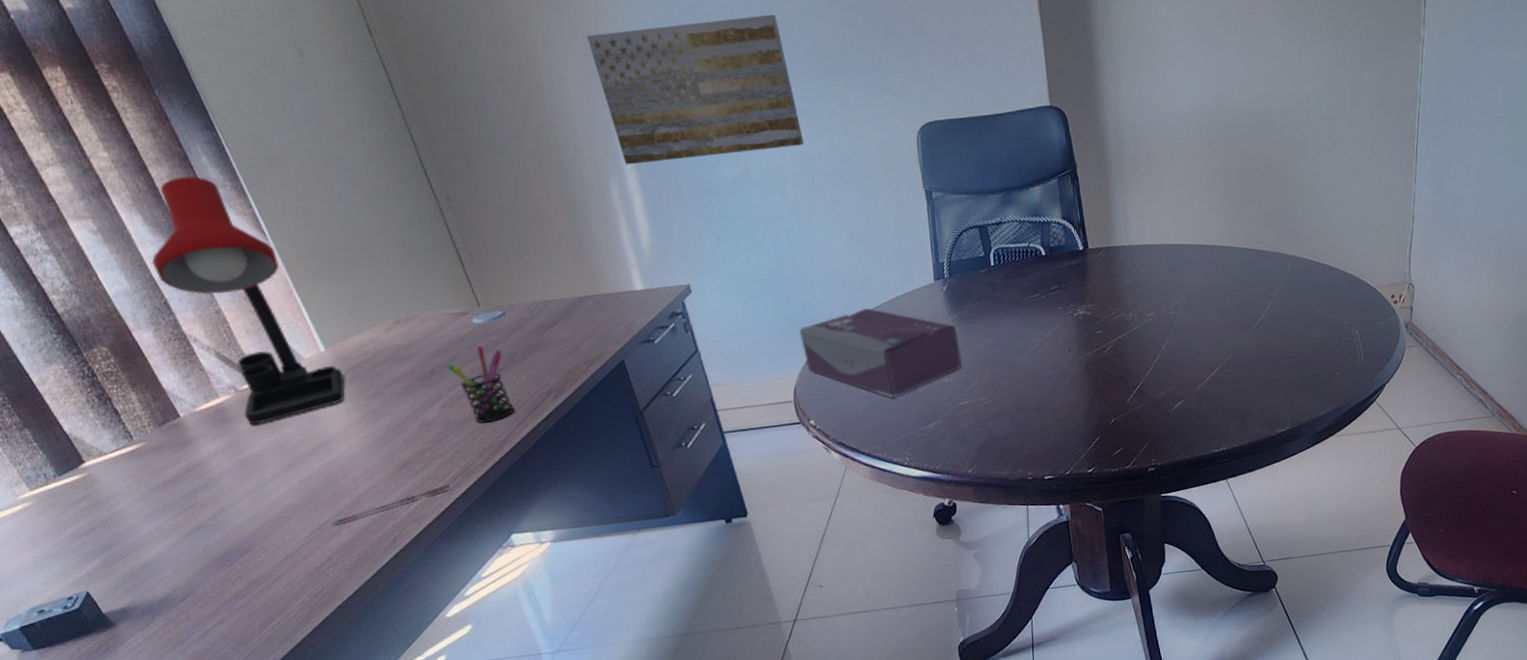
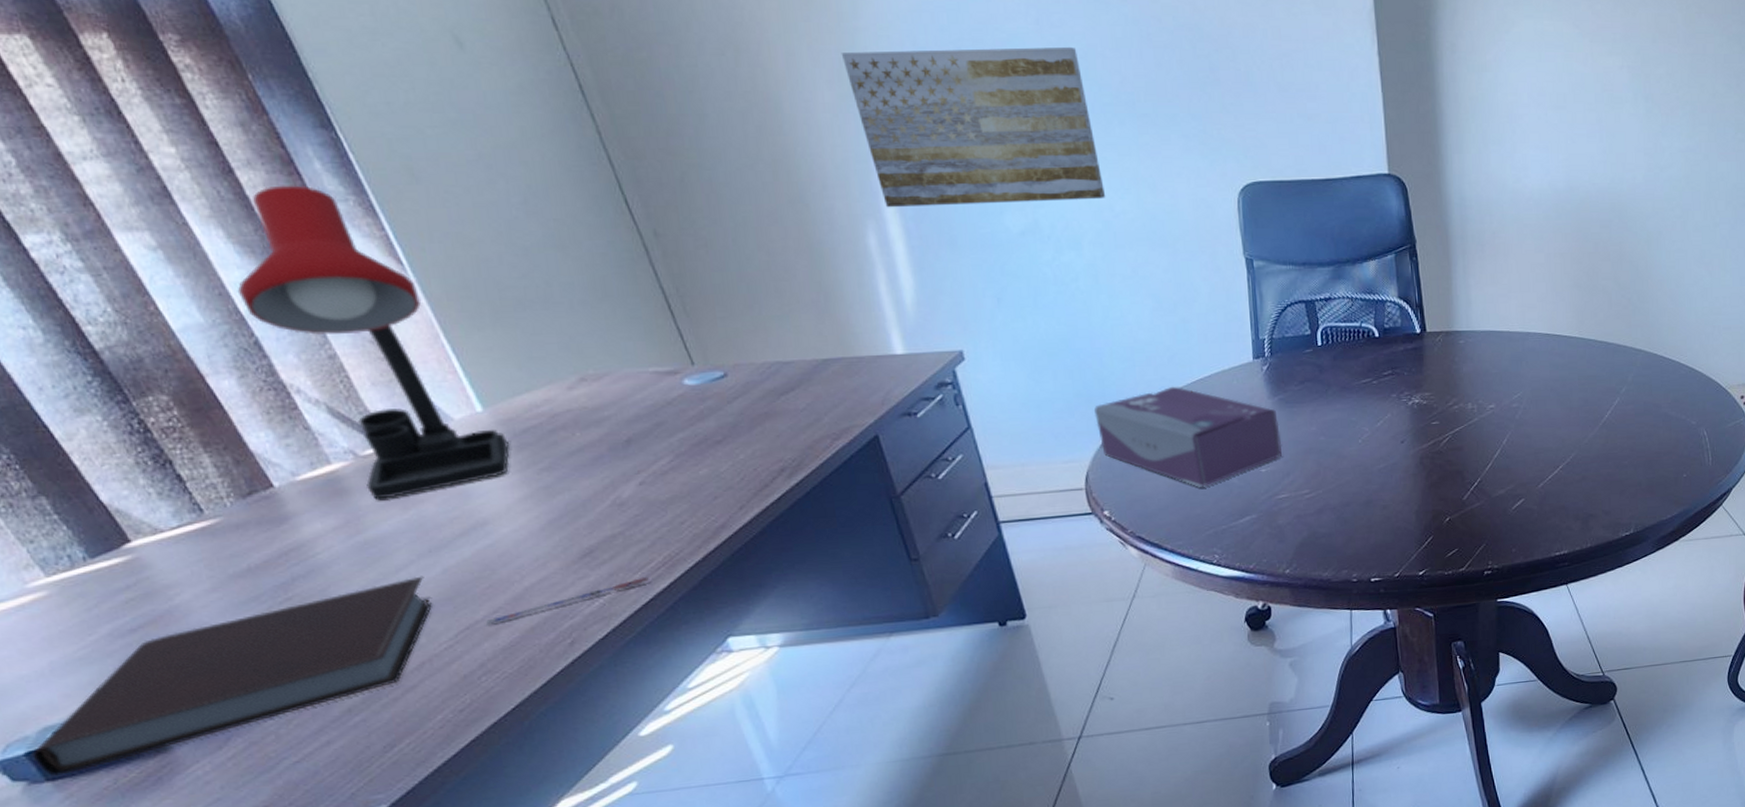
notebook: none [23,486,293,646] -> present [31,576,433,776]
pen holder: present [447,346,515,424] -> none [648,413,737,506]

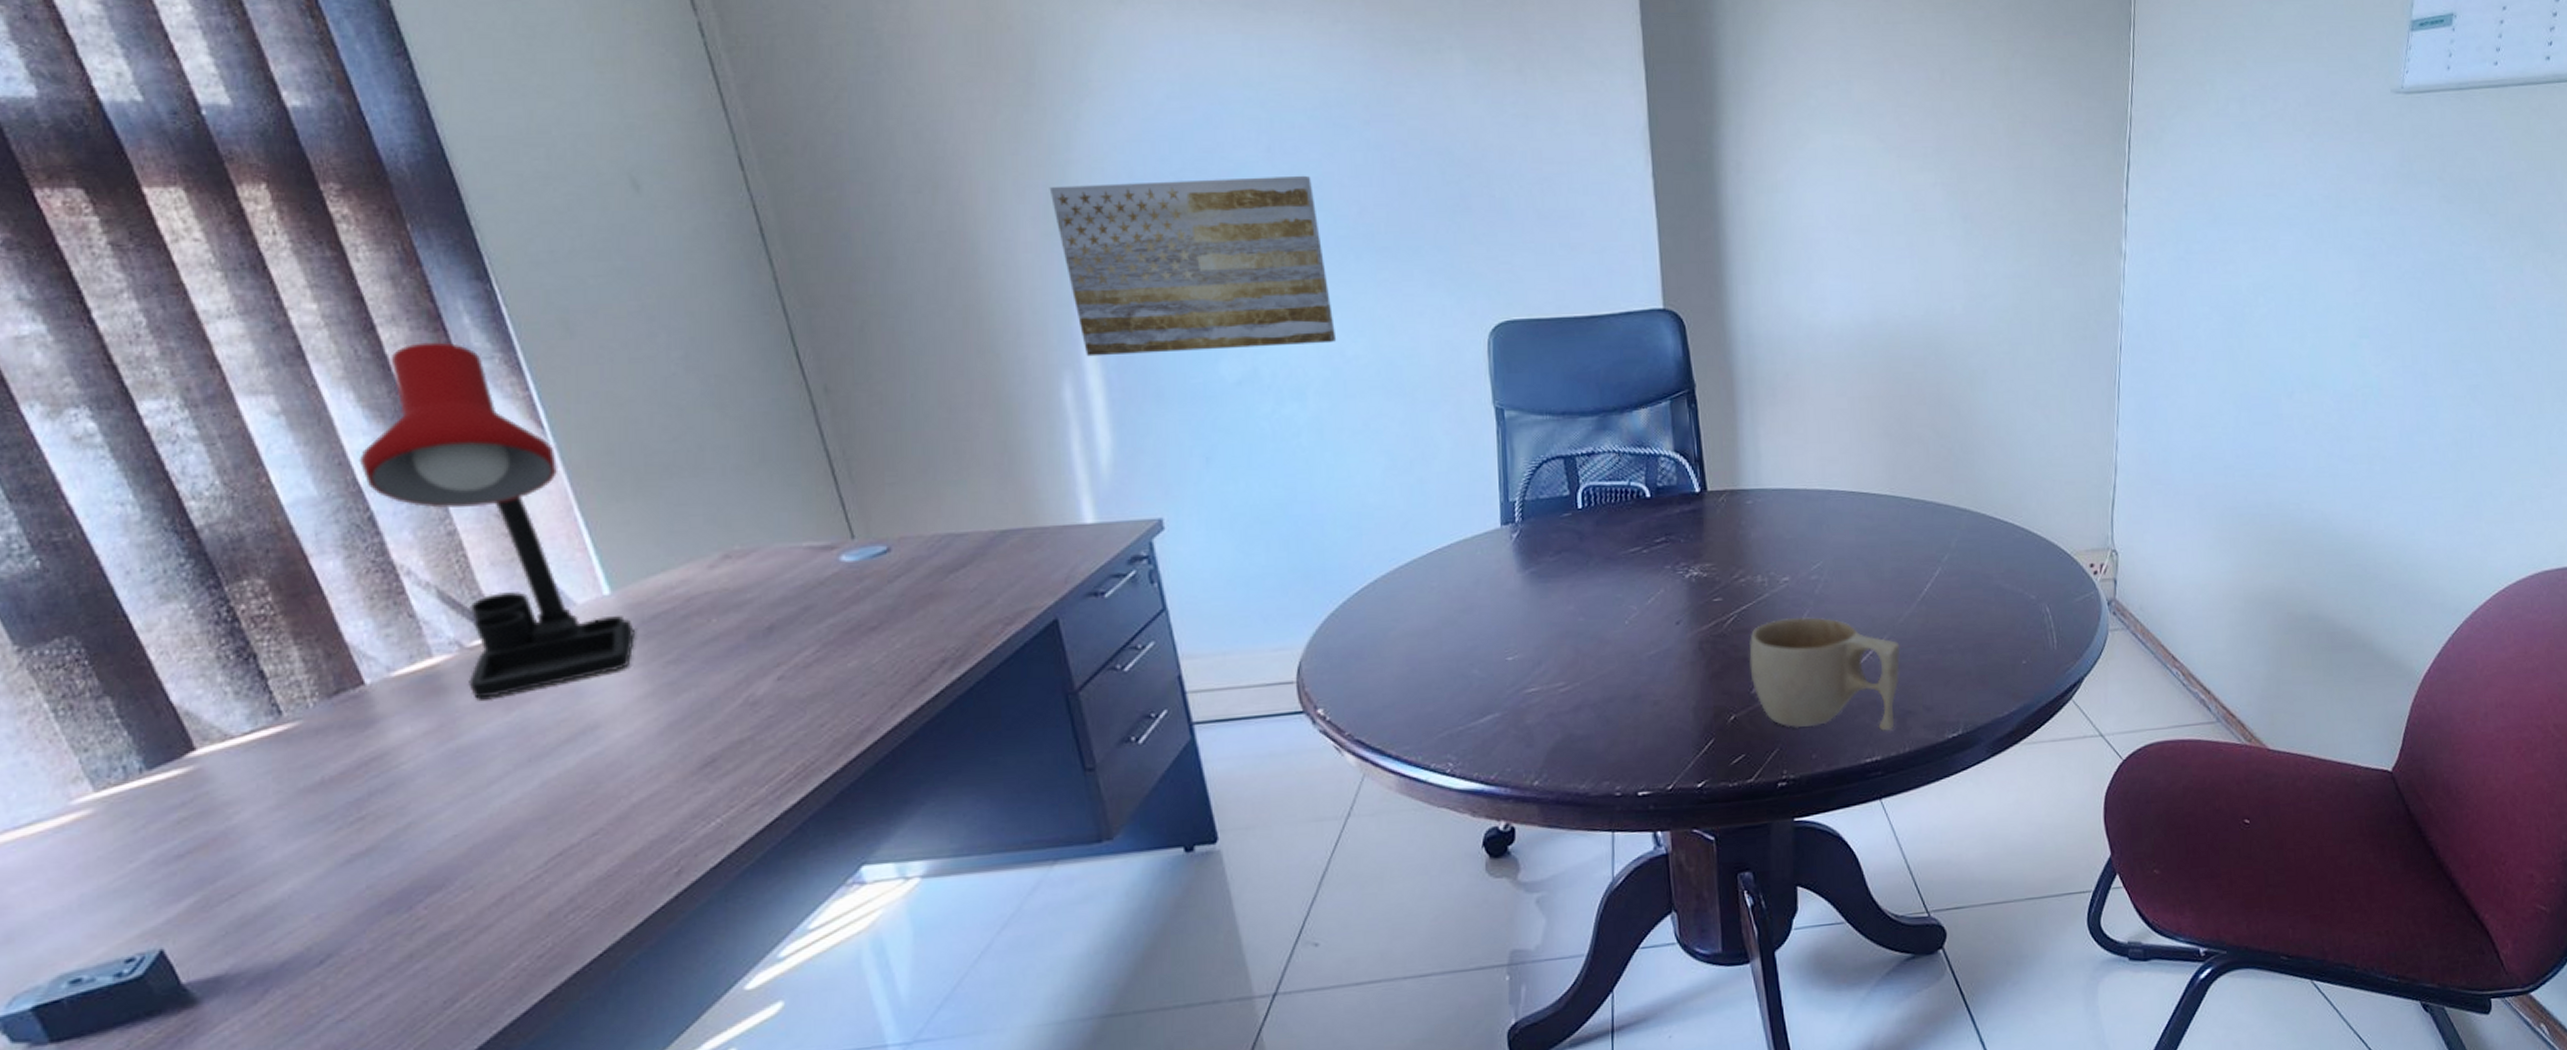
notebook: present [31,576,433,776] -> none [40,790,525,1036]
pen: present [486,576,650,625] -> none [583,790,778,850]
tissue box: present [1093,386,1282,487] -> none [1311,558,1533,680]
cup: none [1461,437,1585,531] -> present [1749,616,1901,731]

